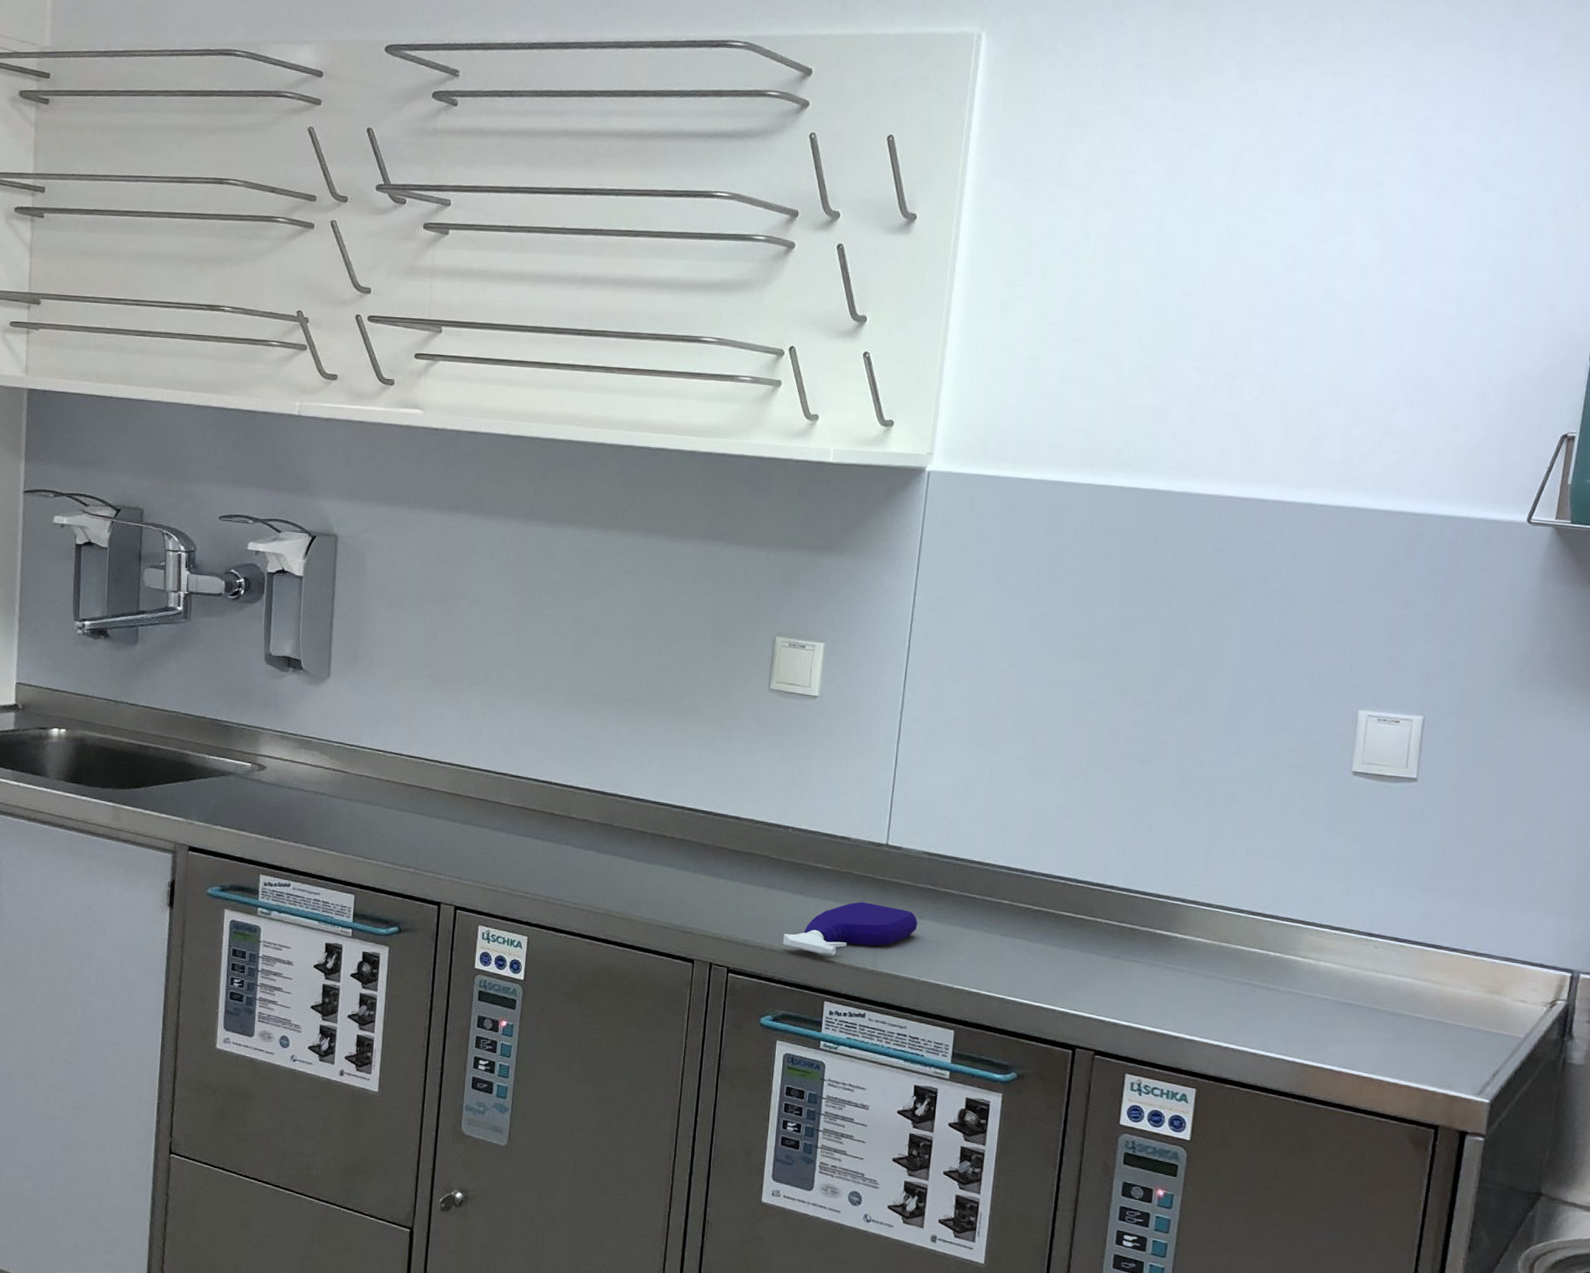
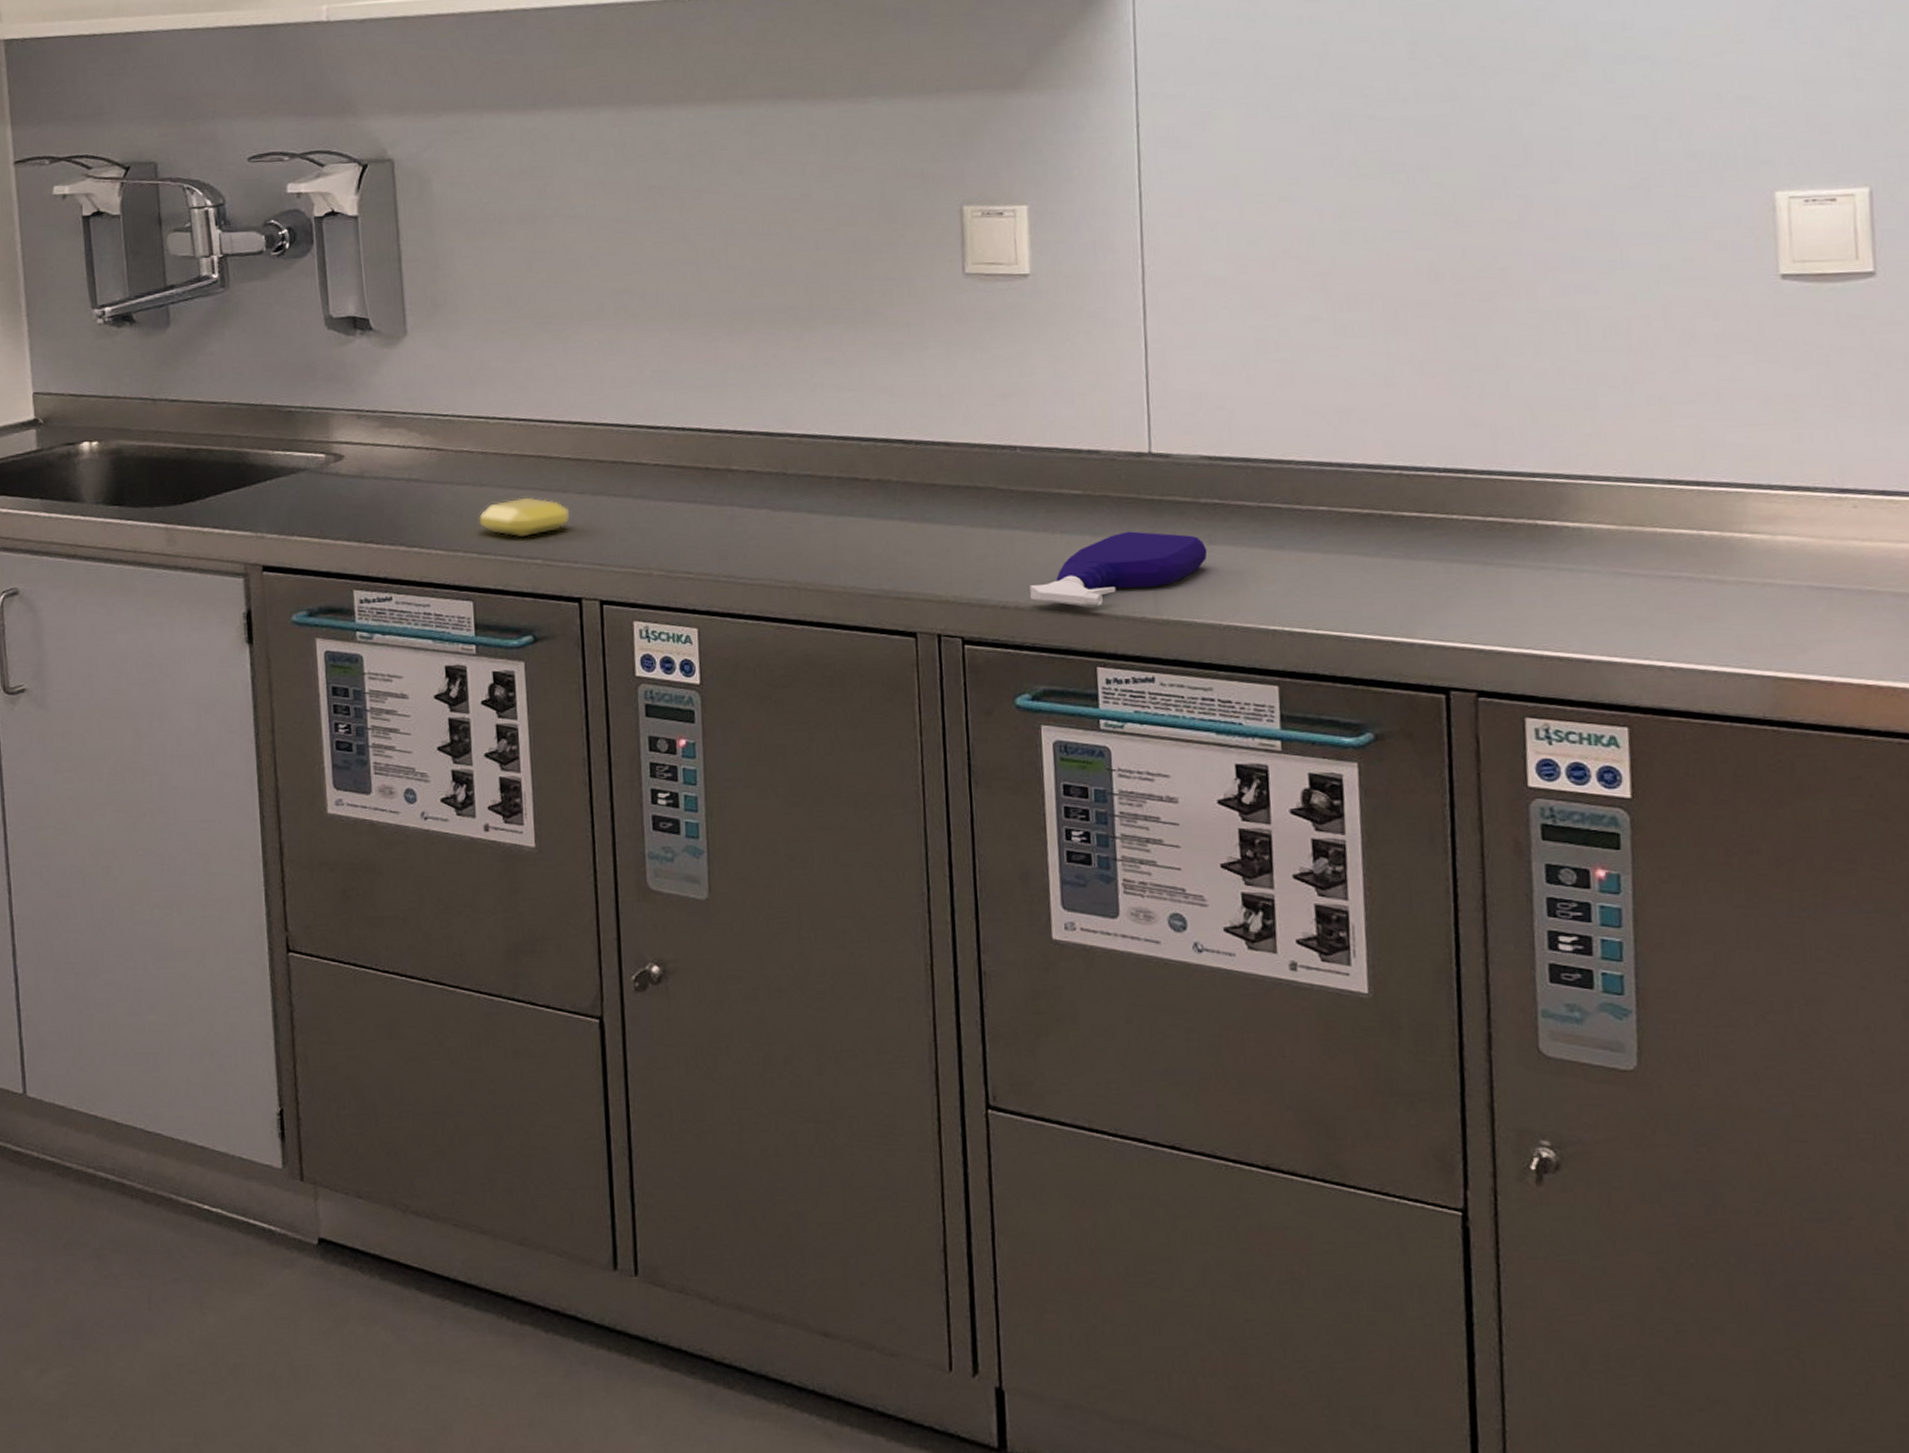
soap bar: none [368,818,441,850] -> present [479,497,571,538]

